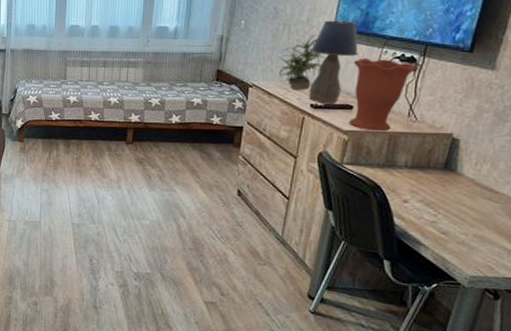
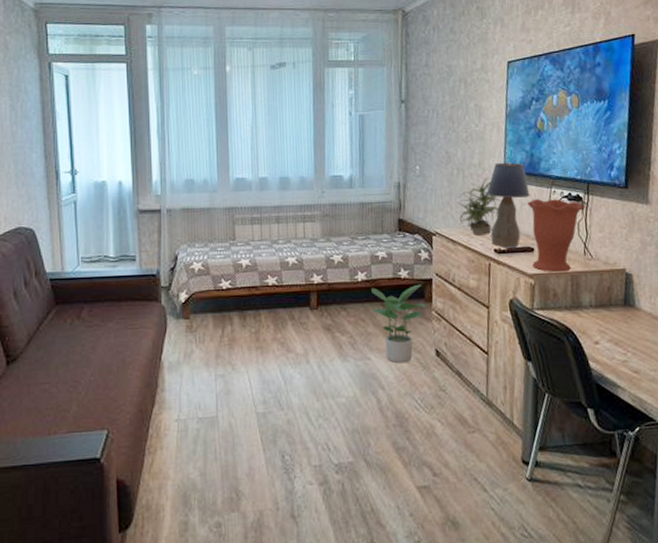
potted plant: none [183,130,234,198] -> present [371,284,426,364]

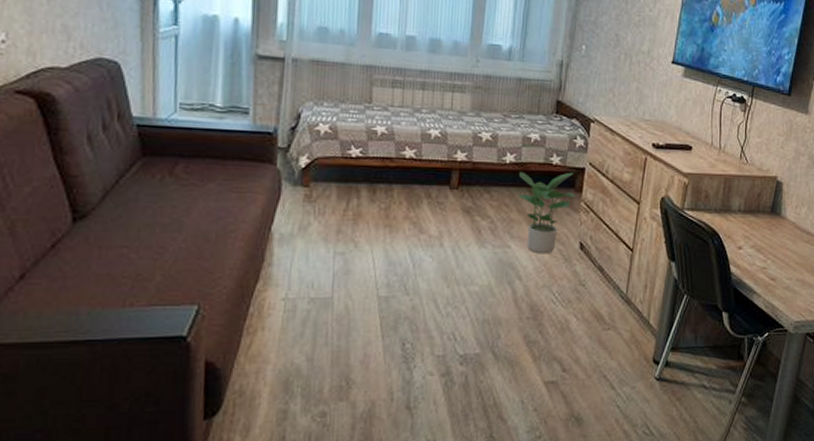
potted plant: present [456,176,501,236] -> none [620,66,666,128]
table lamp: present [486,161,530,248] -> none [651,52,696,144]
vase: present [527,198,585,273] -> none [688,95,747,175]

